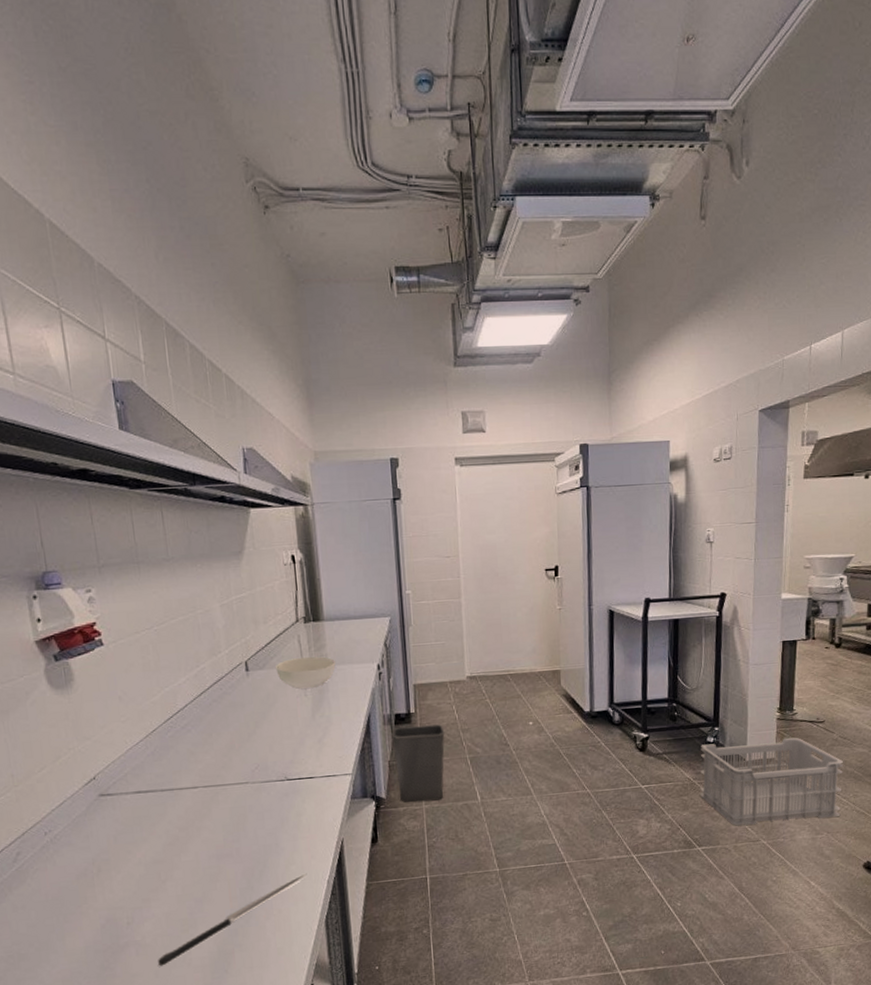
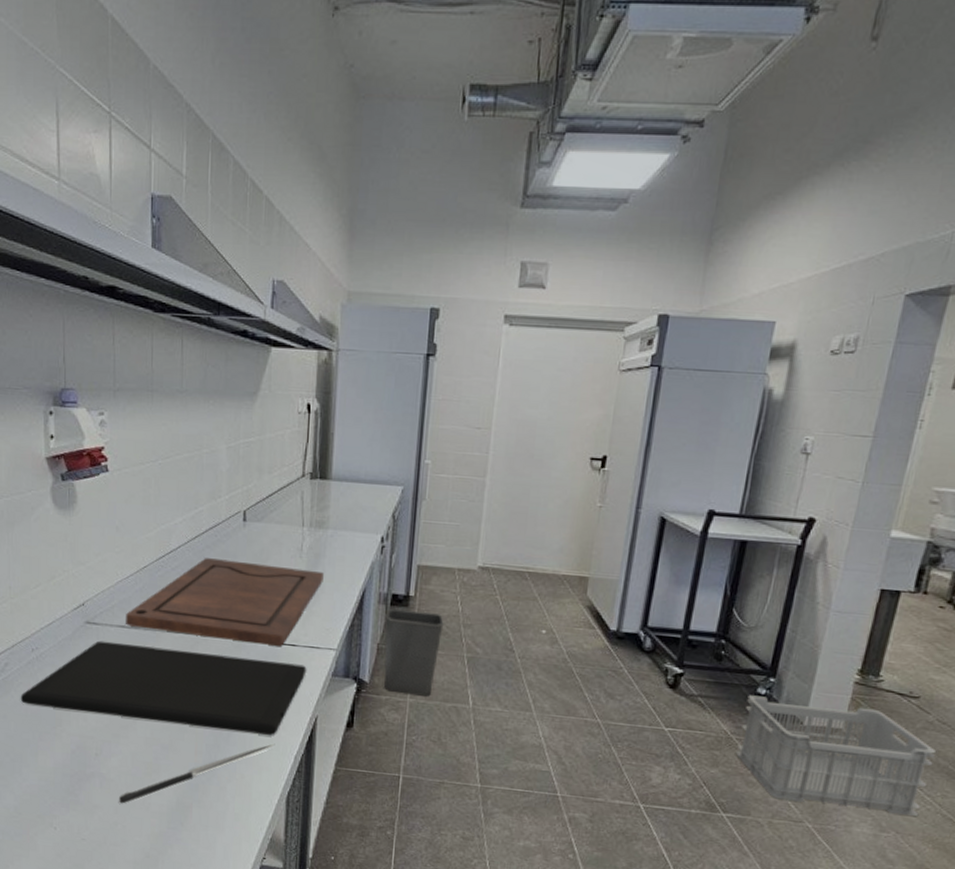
cutting board: none [38,794,327,890] -> present [20,640,307,735]
cutting board: none [140,705,330,791] -> present [126,558,324,646]
bowl: present [275,656,337,690] -> none [273,515,338,552]

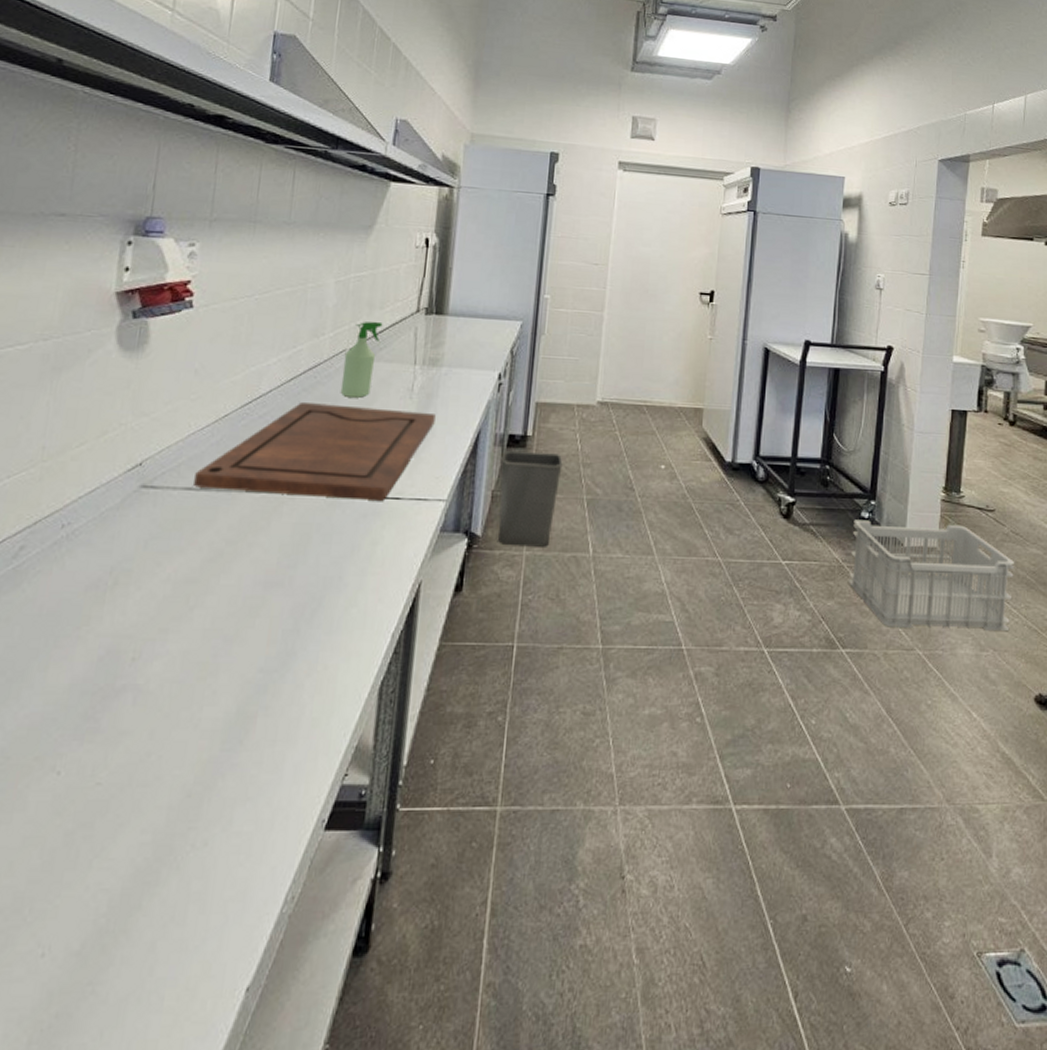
cutting board: present [20,640,307,735] -> none [34,508,412,610]
kitchen knife: present [119,743,275,804] -> none [157,620,369,724]
spray bottle: none [238,485,272,556] -> present [340,321,383,398]

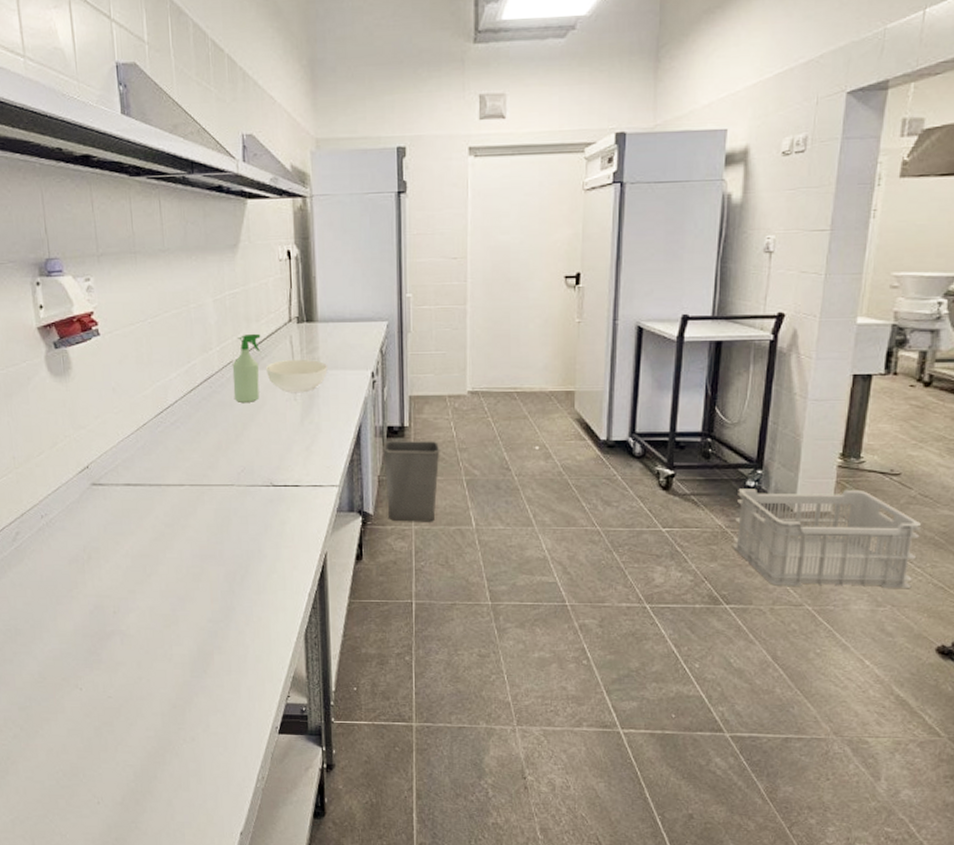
cutting board: present [194,403,436,501] -> none [130,409,320,488]
bowl: none [382,353,453,392] -> present [265,359,329,393]

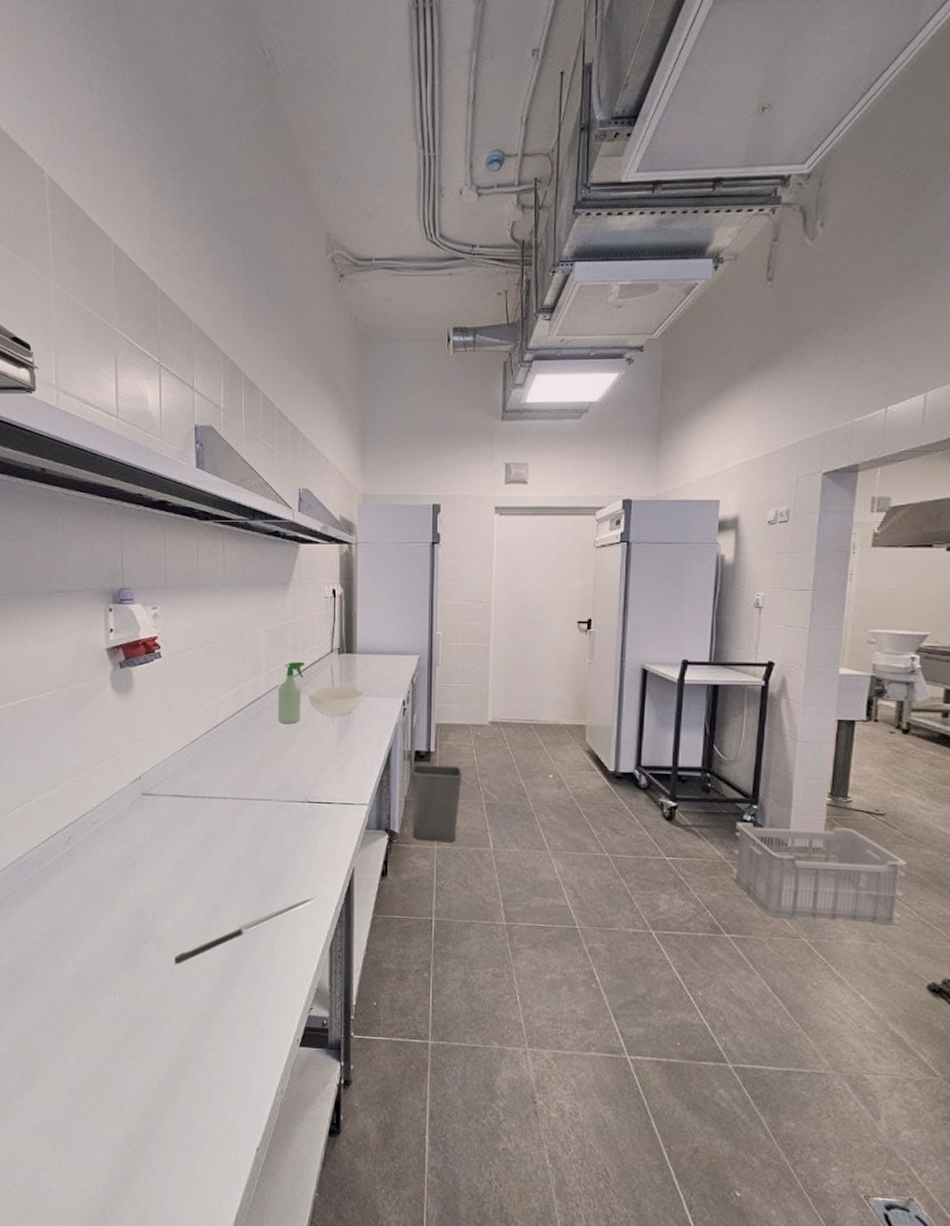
kitchen knife: none [141,583,289,658] -> present [174,896,317,964]

